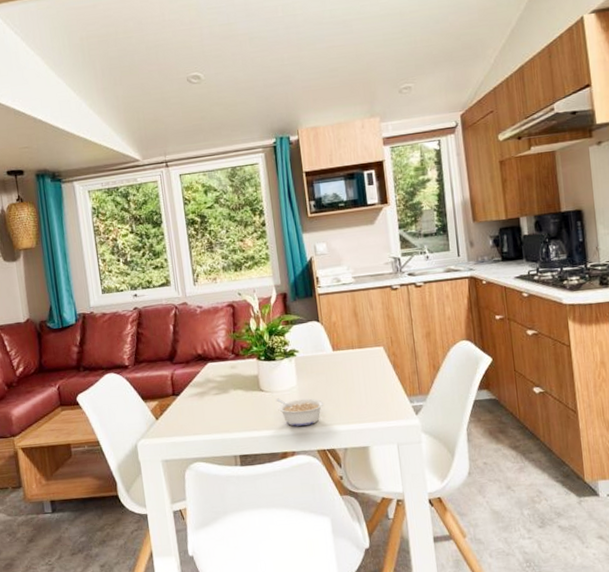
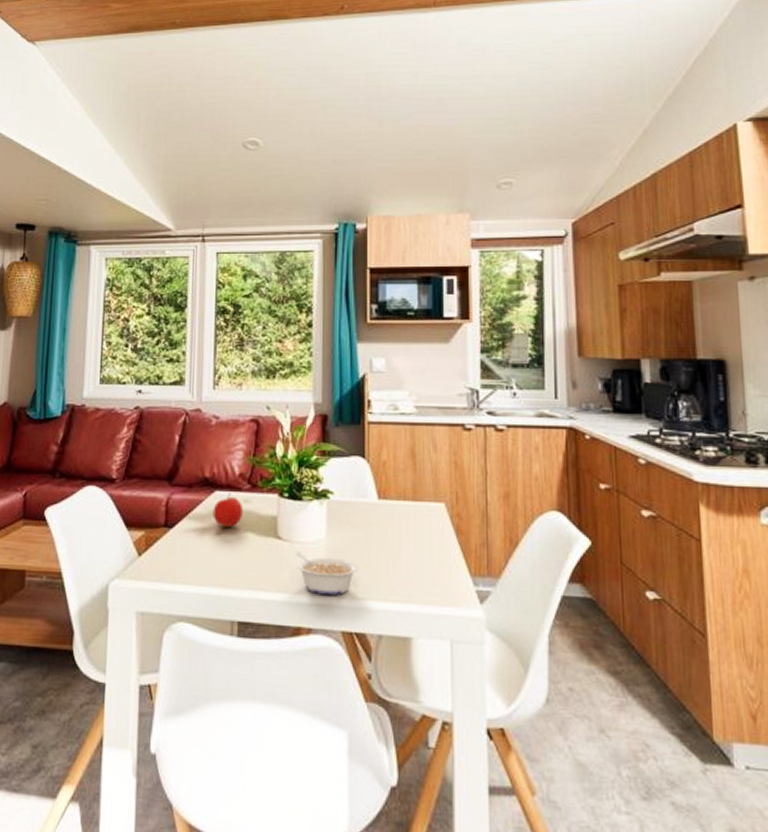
fruit: none [208,363,232,390] -> present [212,493,244,528]

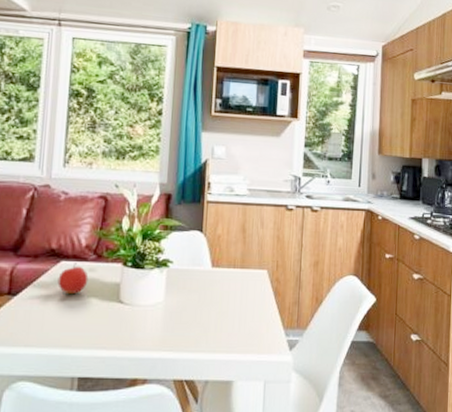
legume: present [295,551,359,595] -> none [135,313,192,349]

